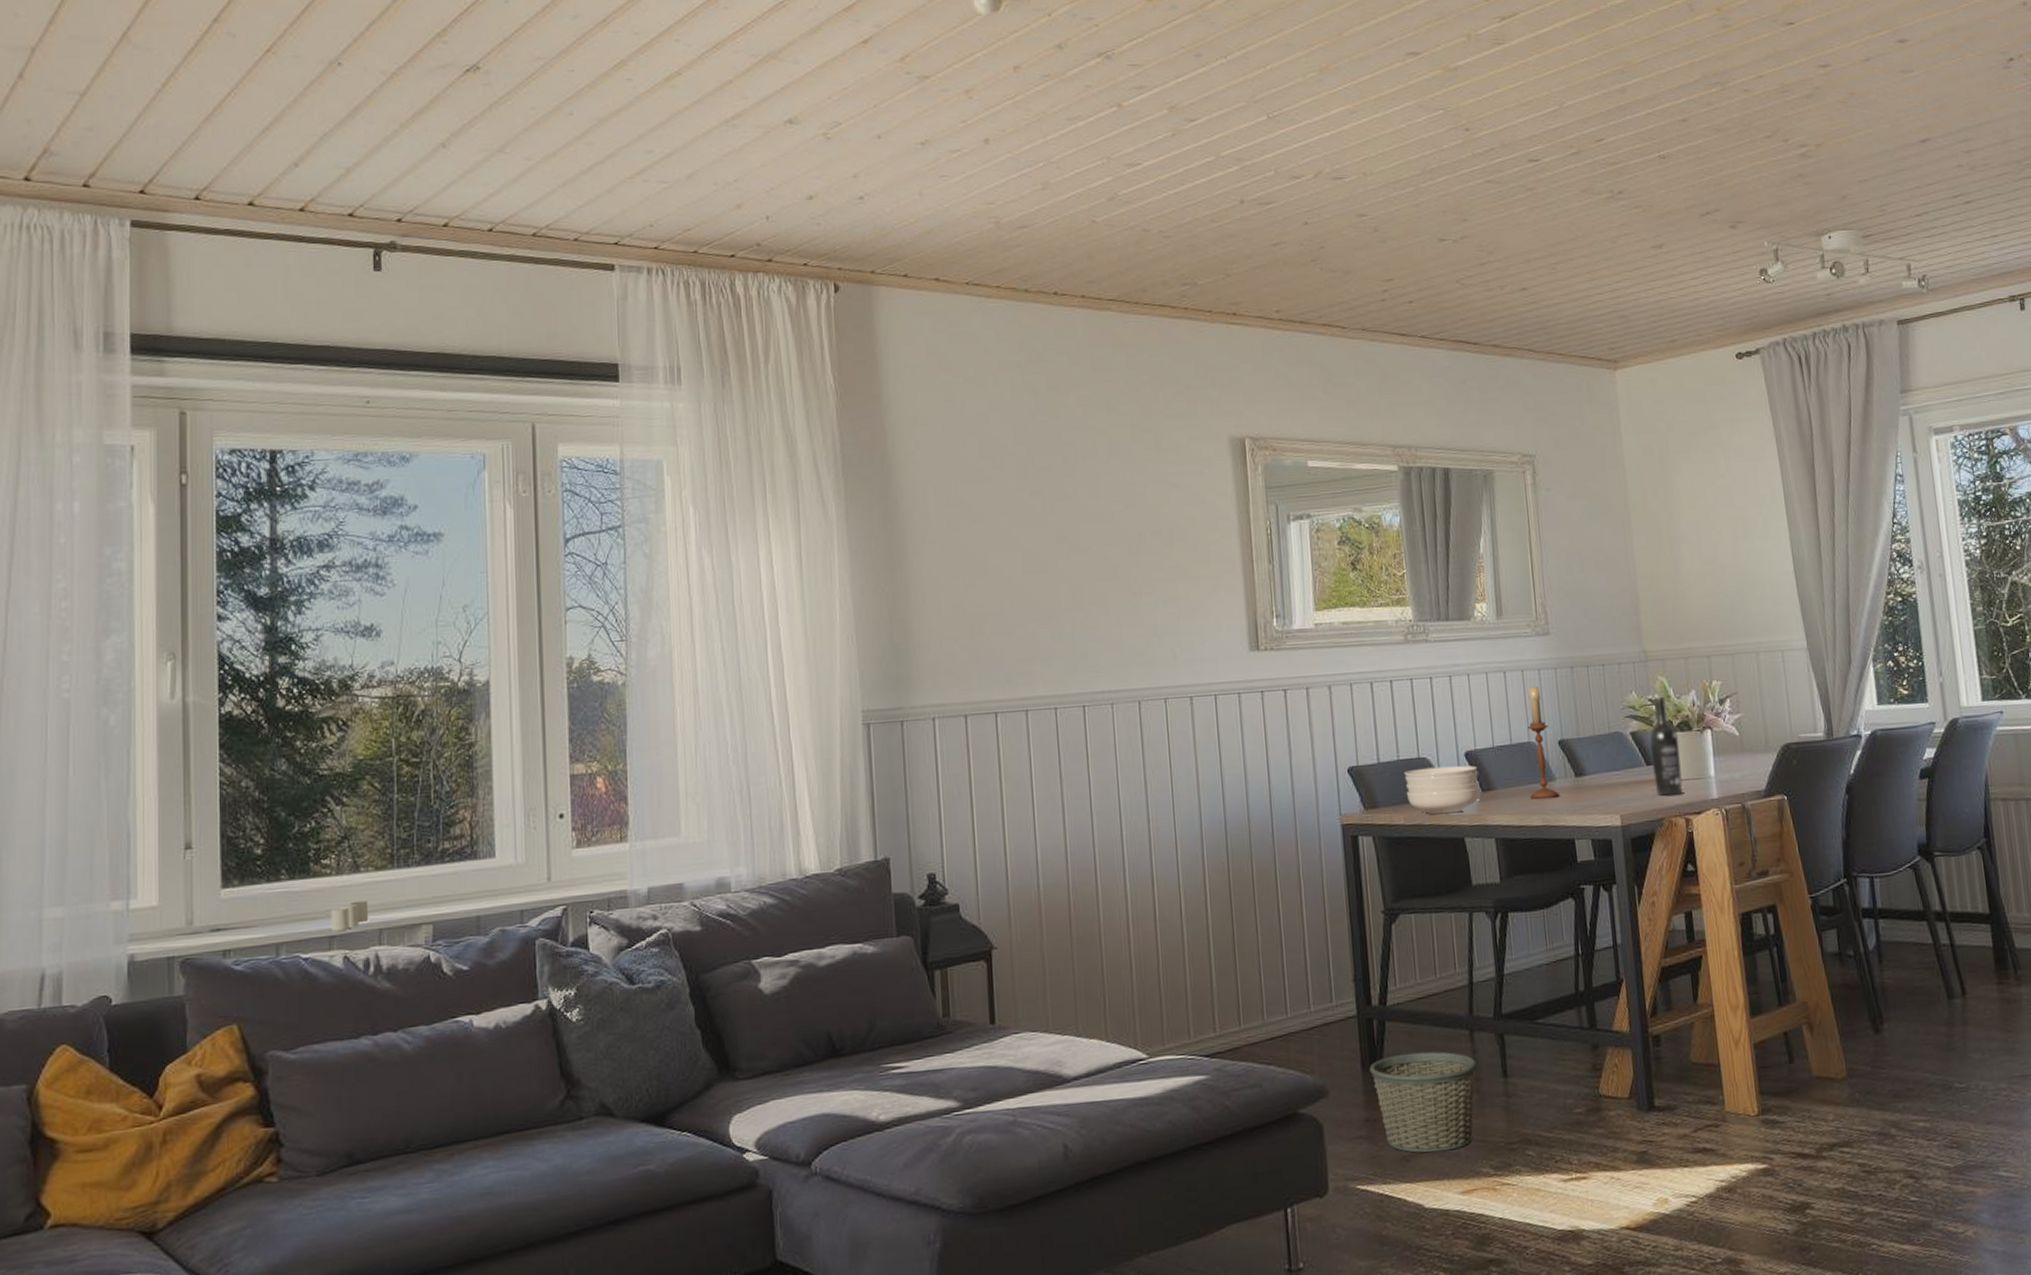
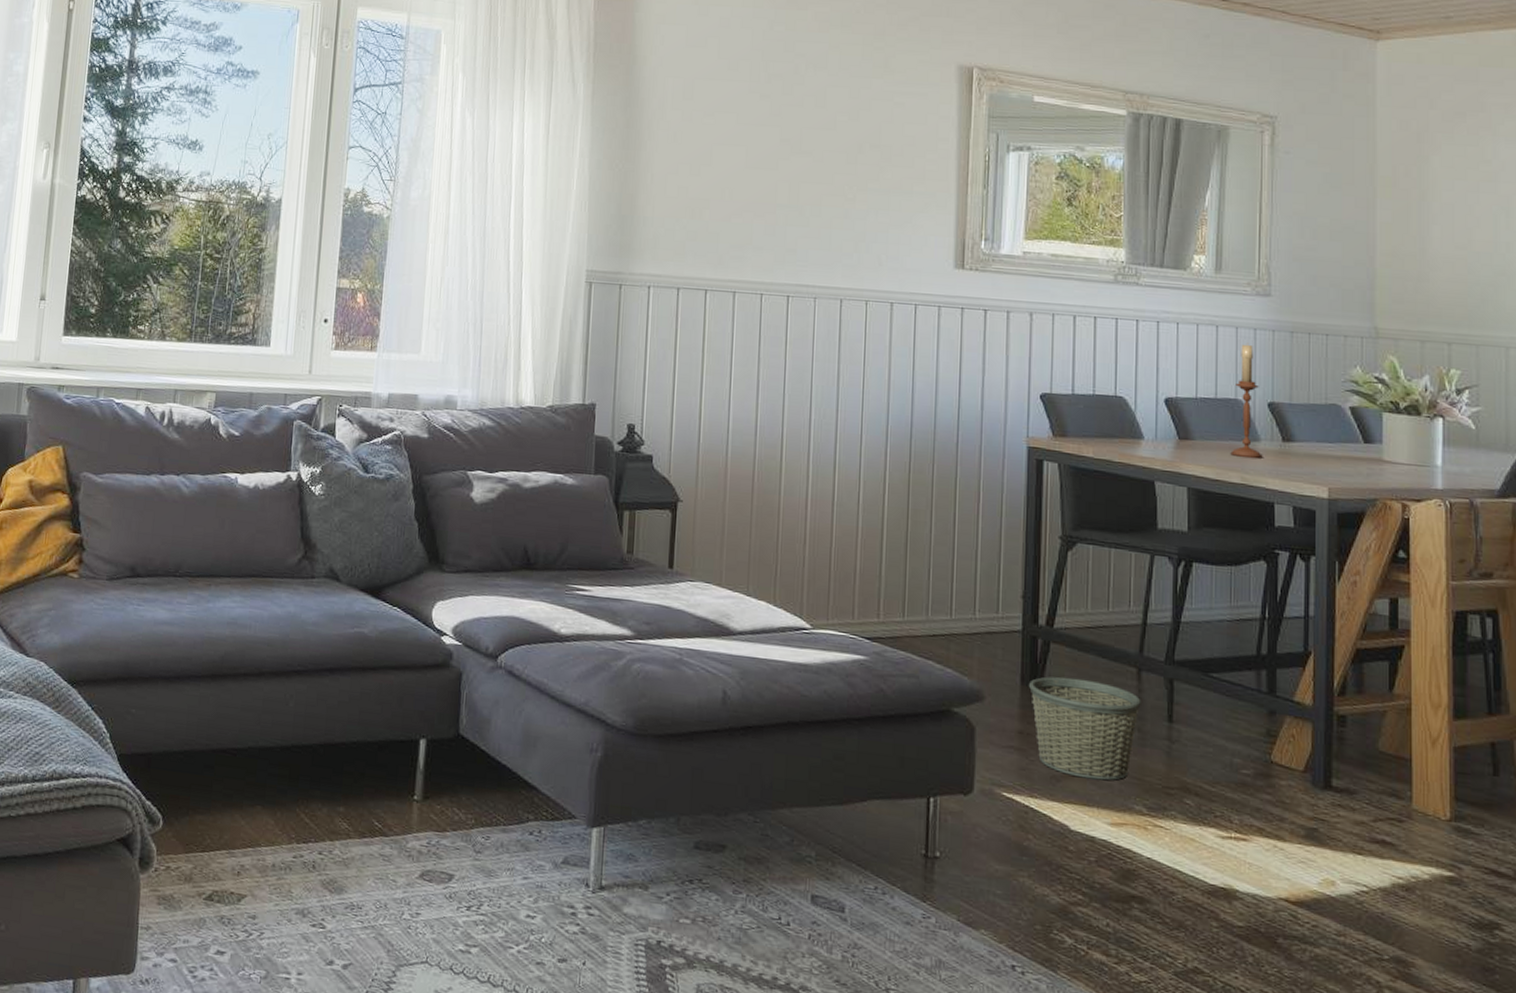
candle: present [330,900,369,931] -> none [139,363,170,386]
bowl: present [1404,765,1480,815] -> none [1098,406,1177,456]
wine bottle: present [1648,696,1683,796] -> none [1370,375,1405,478]

